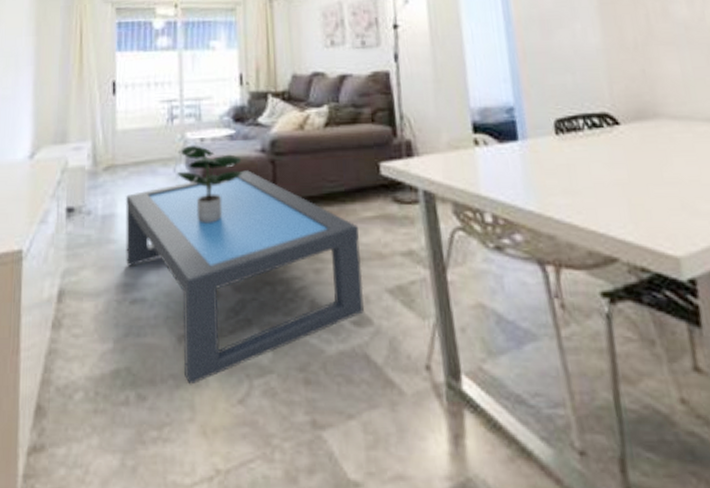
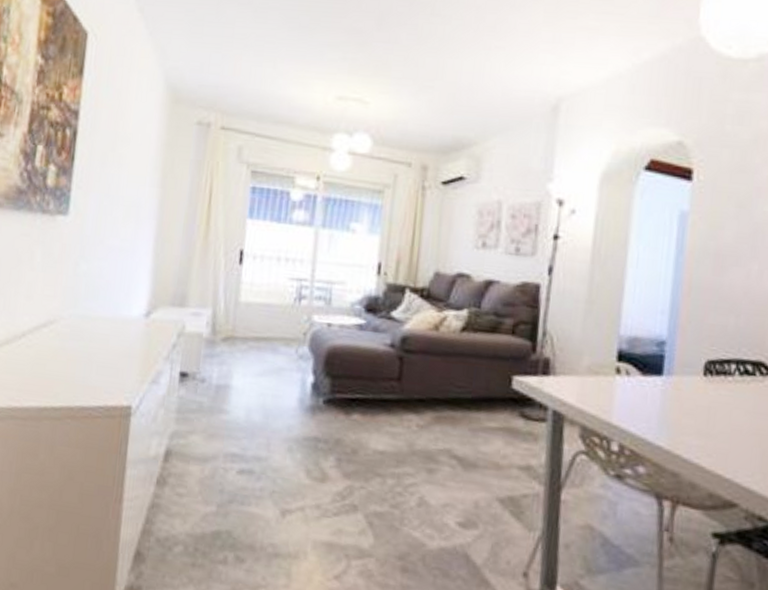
coffee table: present [125,170,365,385] -> none [237,362,479,556]
potted plant: present [178,146,244,223] -> none [300,329,369,410]

